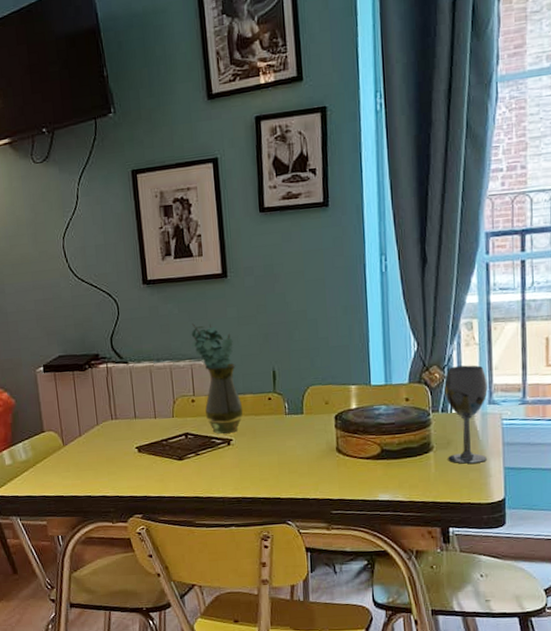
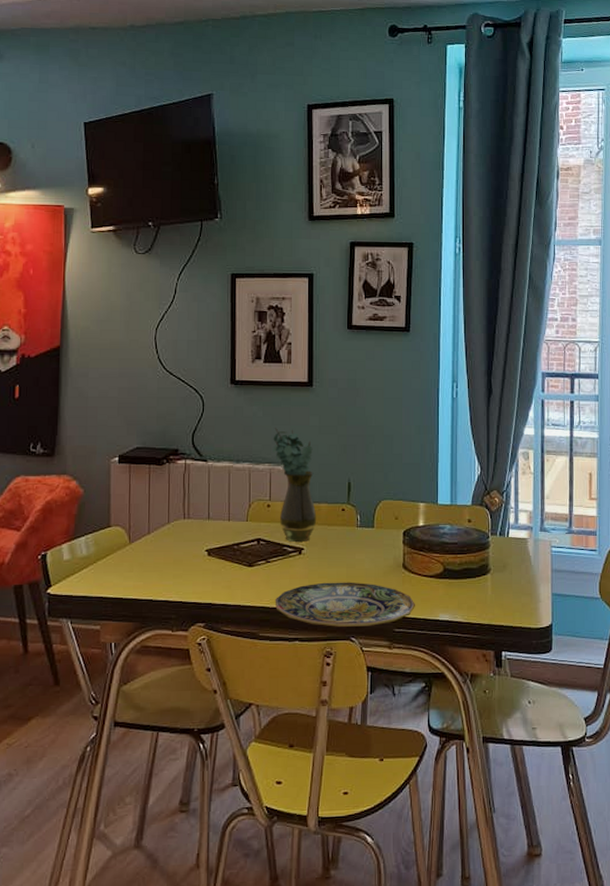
plate: none [207,468,352,512] -> present [274,582,415,627]
wine glass: present [444,365,488,464] -> none [503,492,540,588]

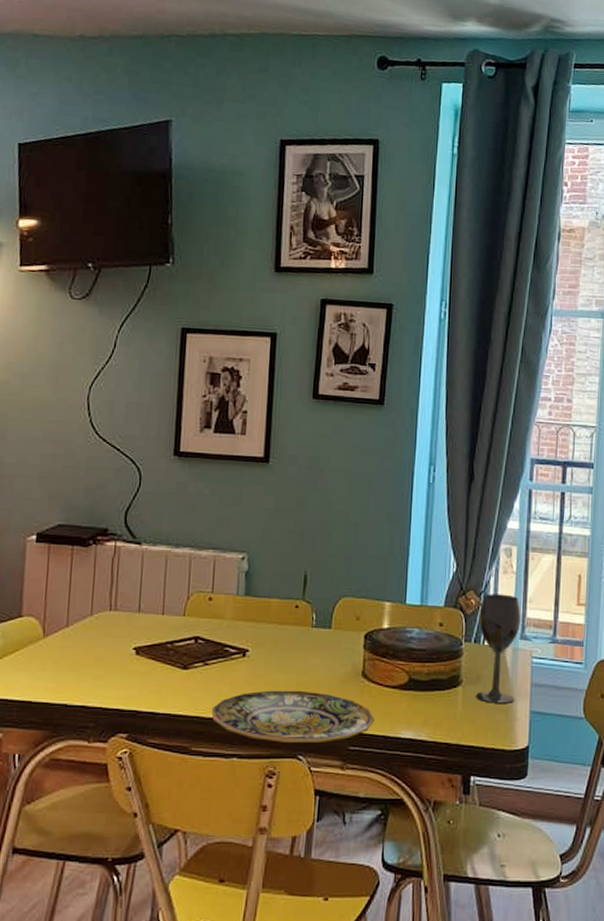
vase: present [273,428,317,542] -> none [218,509,266,642]
wine glass: none [503,492,540,588] -> present [476,594,521,703]

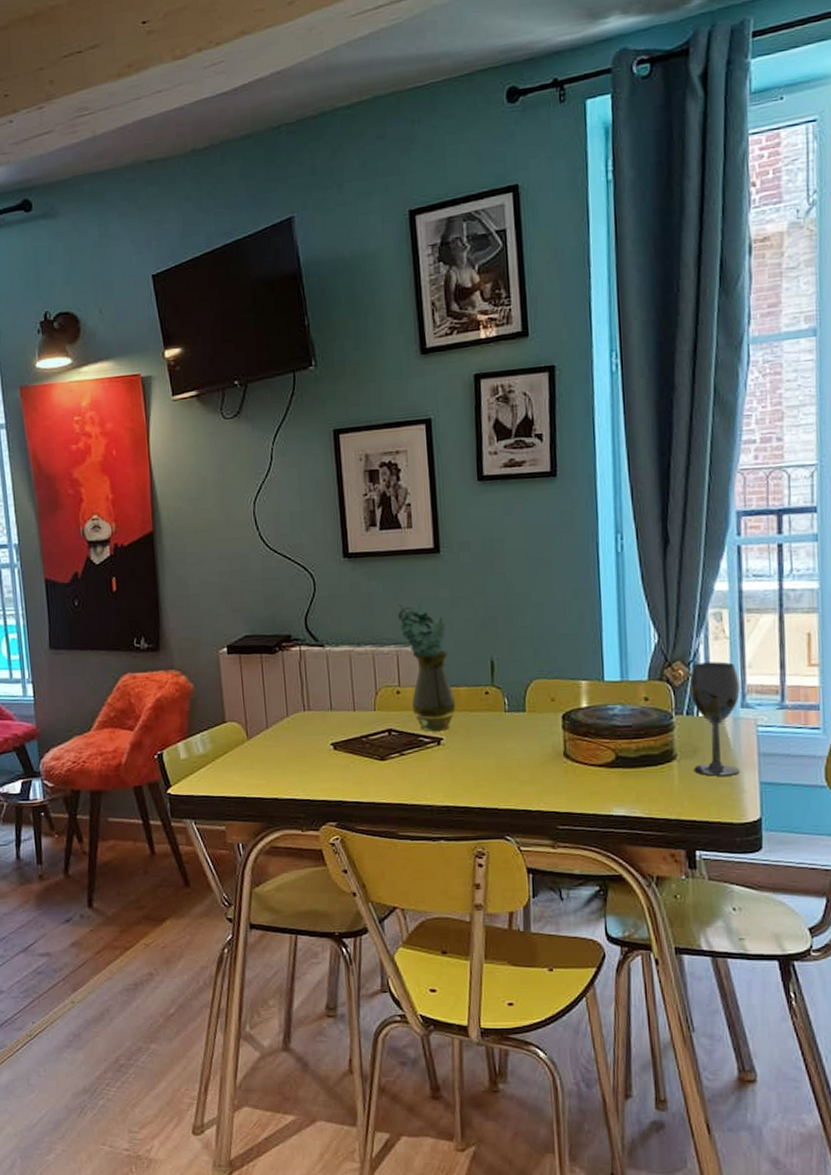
plate: present [211,690,374,743] -> none [413,774,582,825]
vase: none [218,509,266,642] -> present [397,604,456,731]

